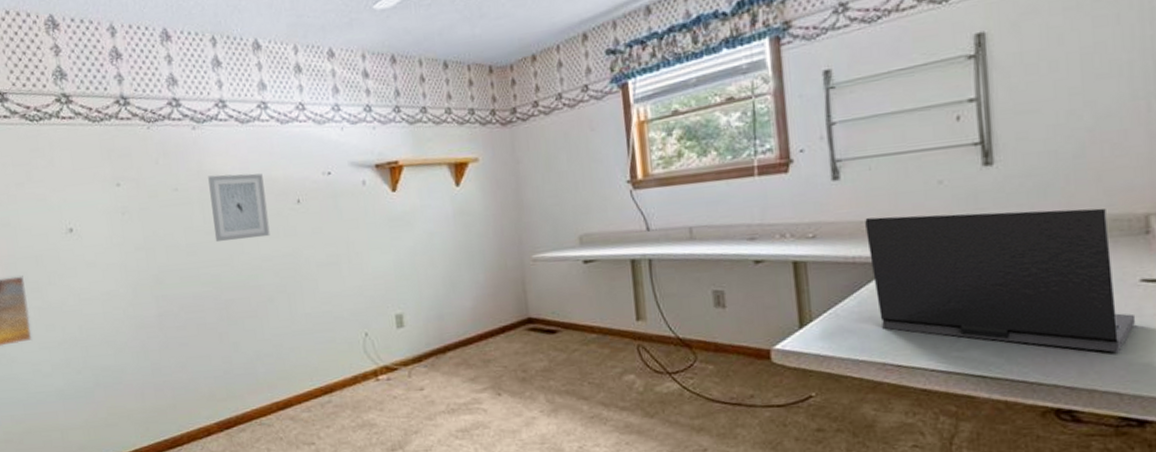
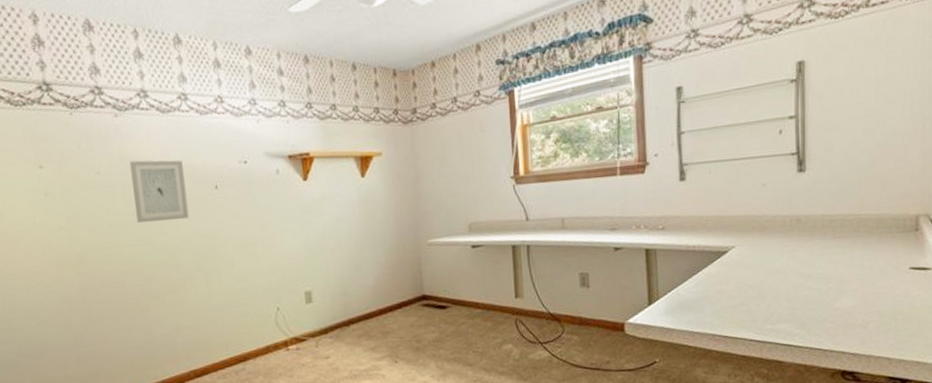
laptop: present [865,208,1136,353] -> none [704,209,905,326]

